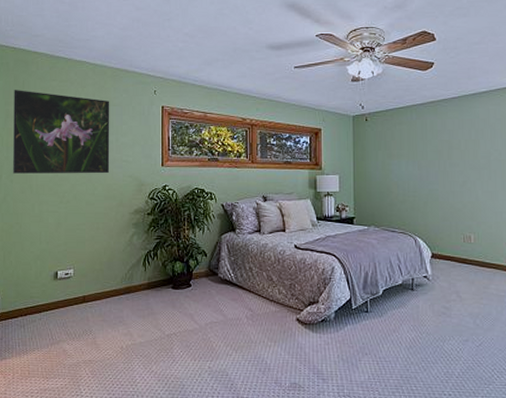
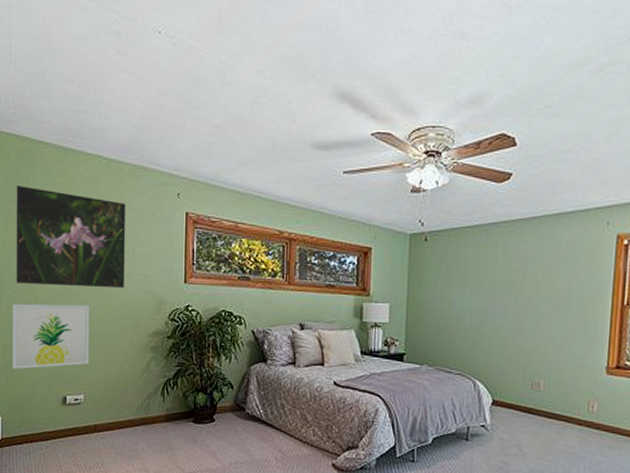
wall art: none [9,190,79,250] -> present [13,303,90,370]

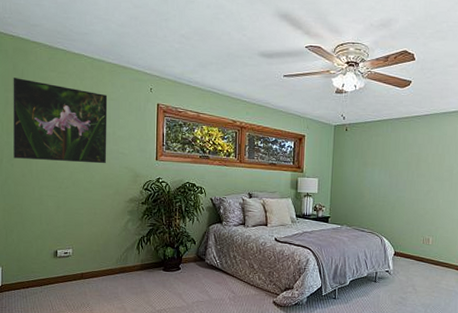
wall art: present [13,303,90,370] -> none [10,175,77,229]

